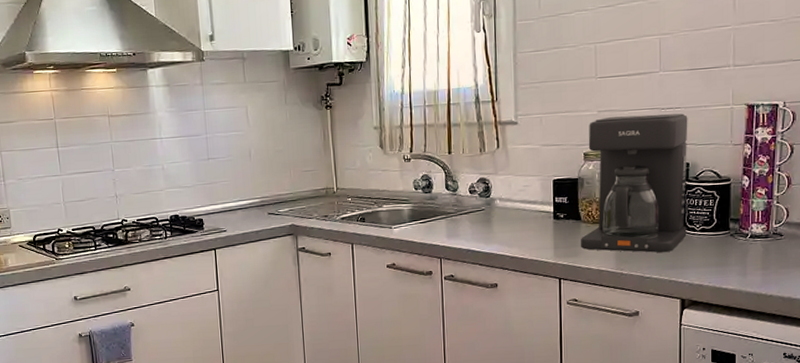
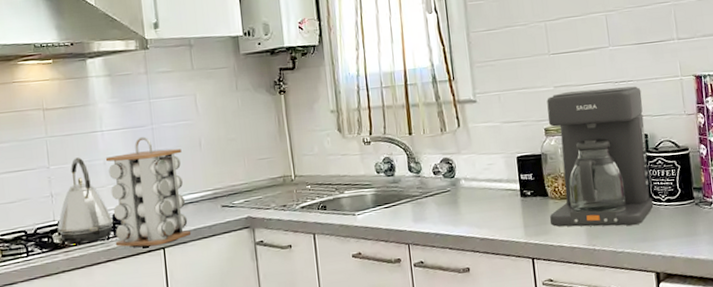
kettle: none [121,162,171,242] -> present [57,157,114,244]
spice rack: none [163,145,240,248] -> present [105,136,192,248]

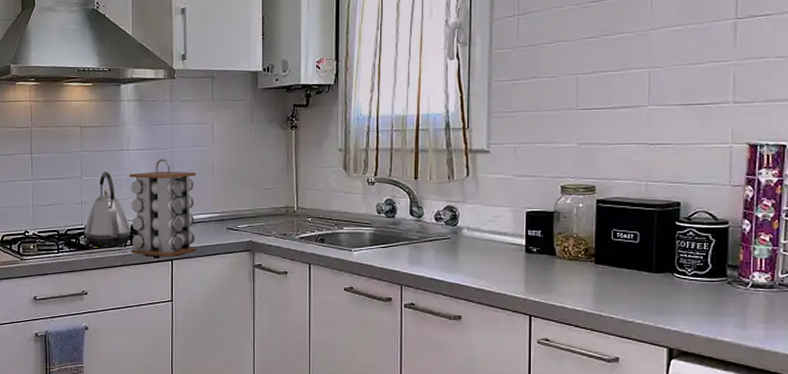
coffee maker: present [546,86,654,227] -> none [555,149,680,297]

